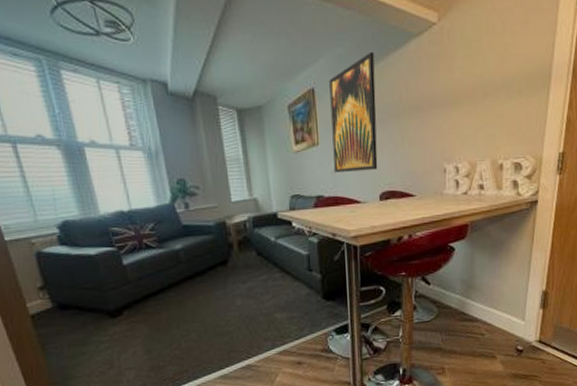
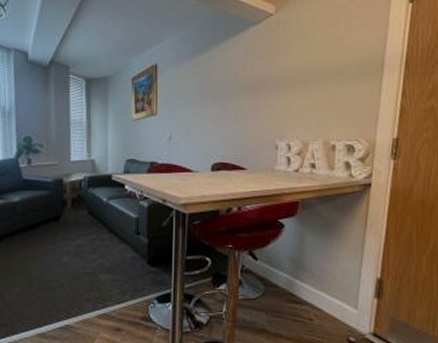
wall art: present [329,51,378,172] -> none [170,35,214,142]

